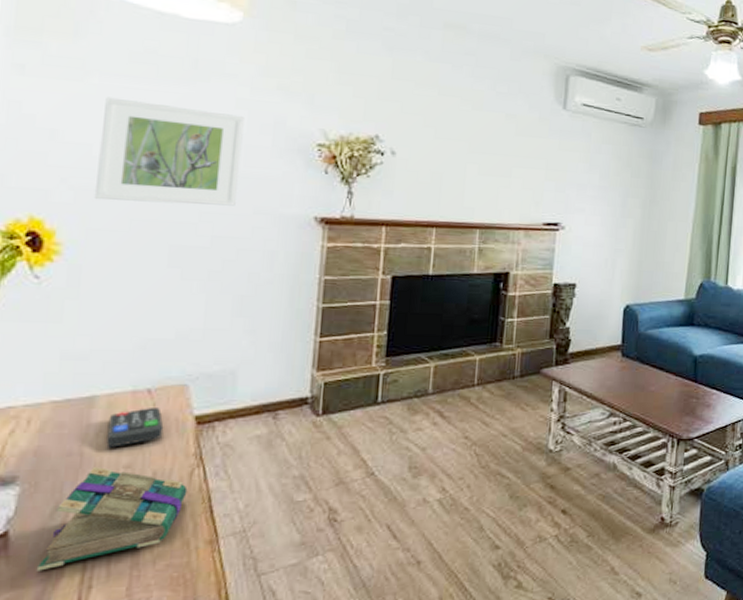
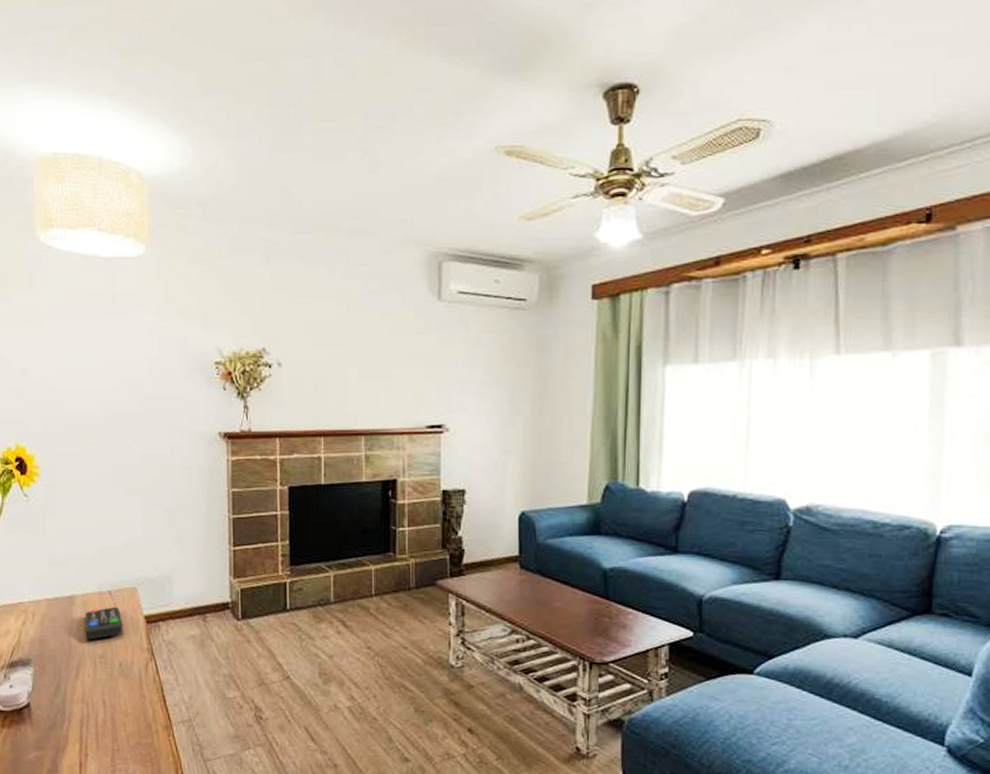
book: present [36,467,188,571] -> none [50,656,145,738]
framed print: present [94,97,244,206] -> none [55,337,157,428]

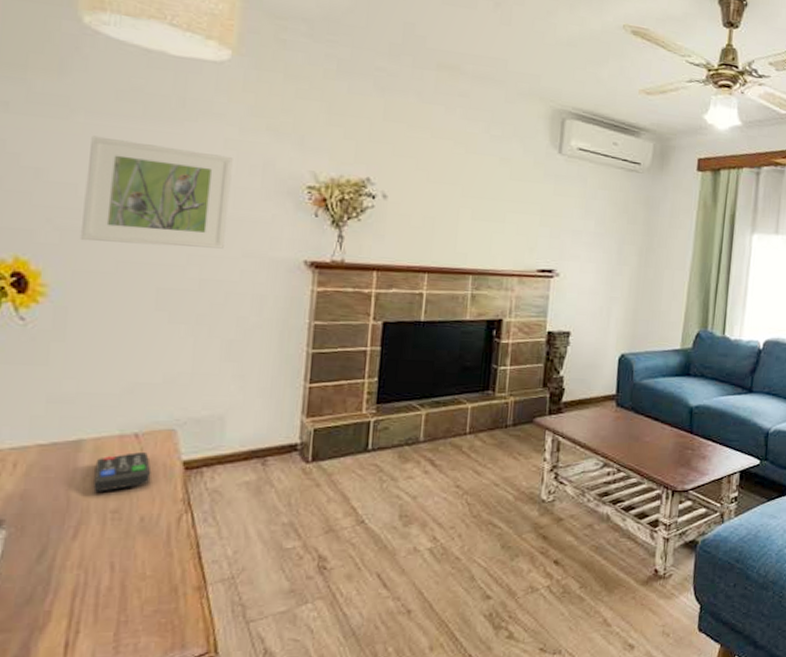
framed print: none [55,337,157,428] -> present [79,135,233,249]

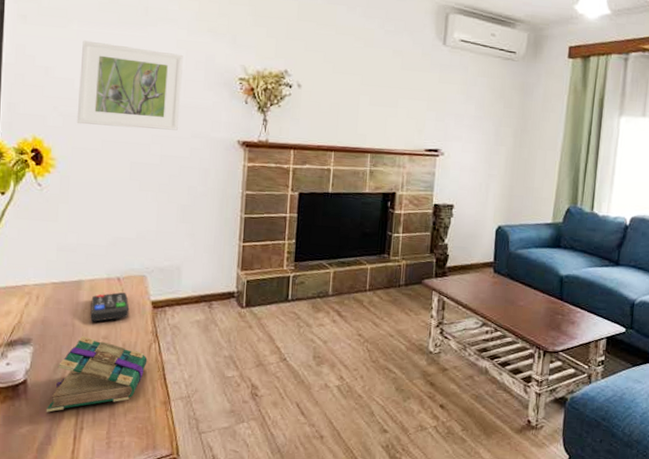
book: none [23,512,176,615] -> present [45,336,148,413]

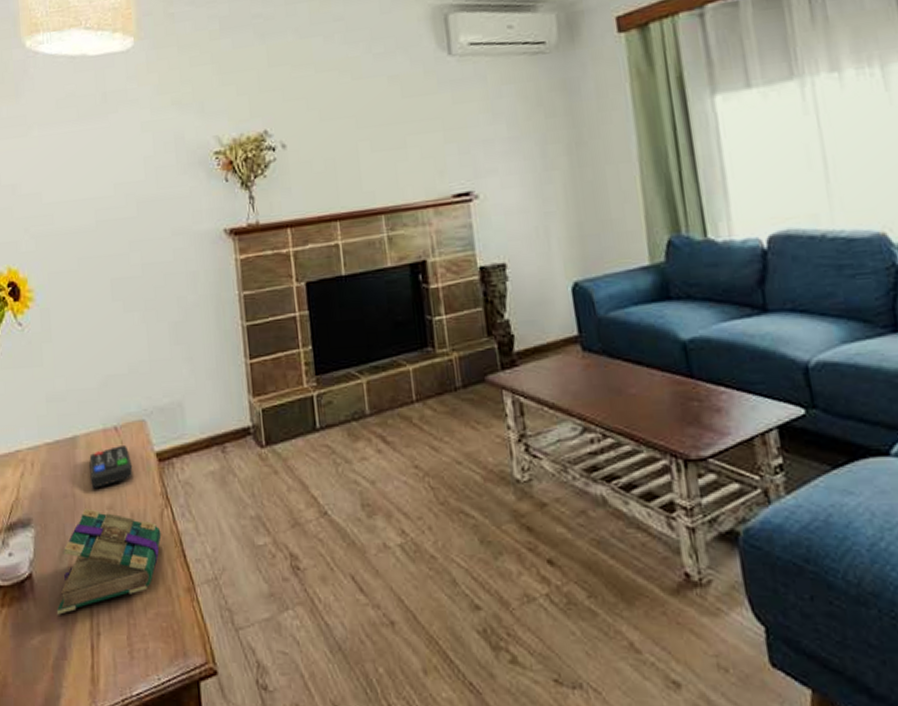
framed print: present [76,40,183,131] -> none [45,138,156,244]

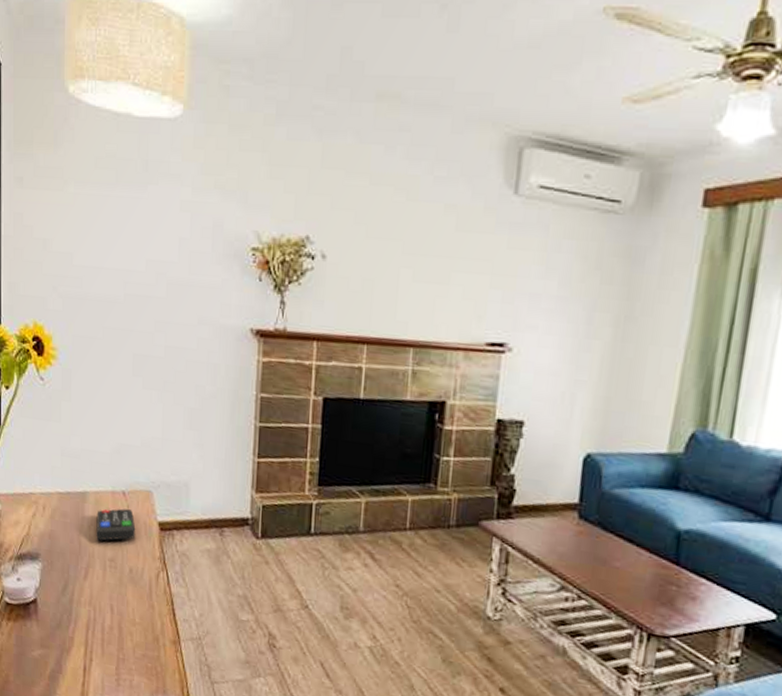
book: present [56,509,162,615] -> none [56,556,156,638]

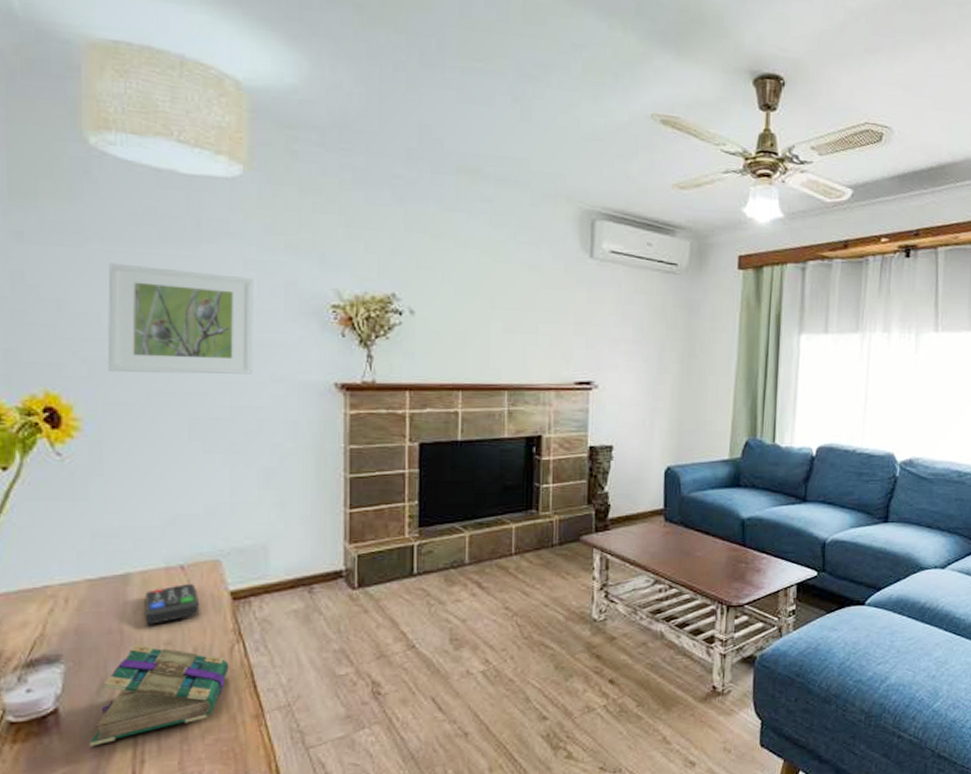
book: none [56,556,156,638] -> present [89,644,229,747]
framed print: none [76,205,188,316] -> present [107,263,254,374]

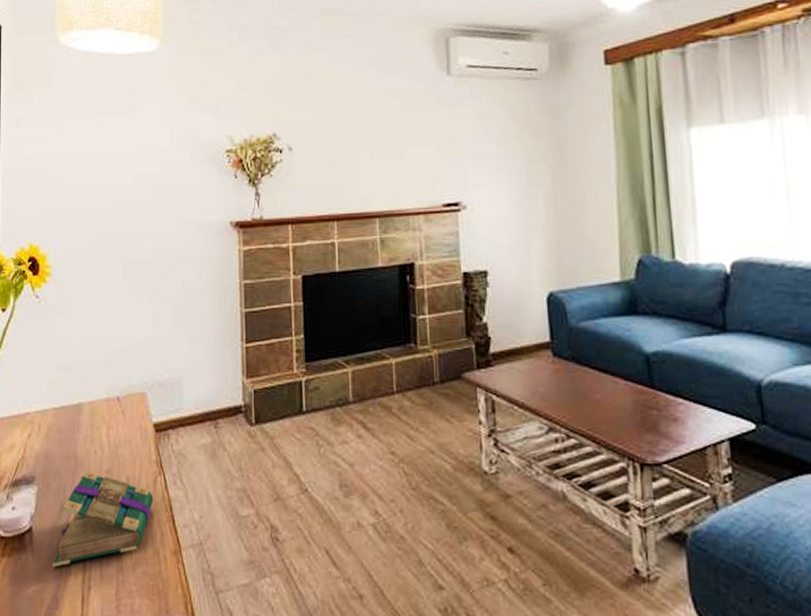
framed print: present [107,263,254,374] -> none [69,133,168,225]
remote control: present [145,584,200,625] -> none [92,415,131,453]

